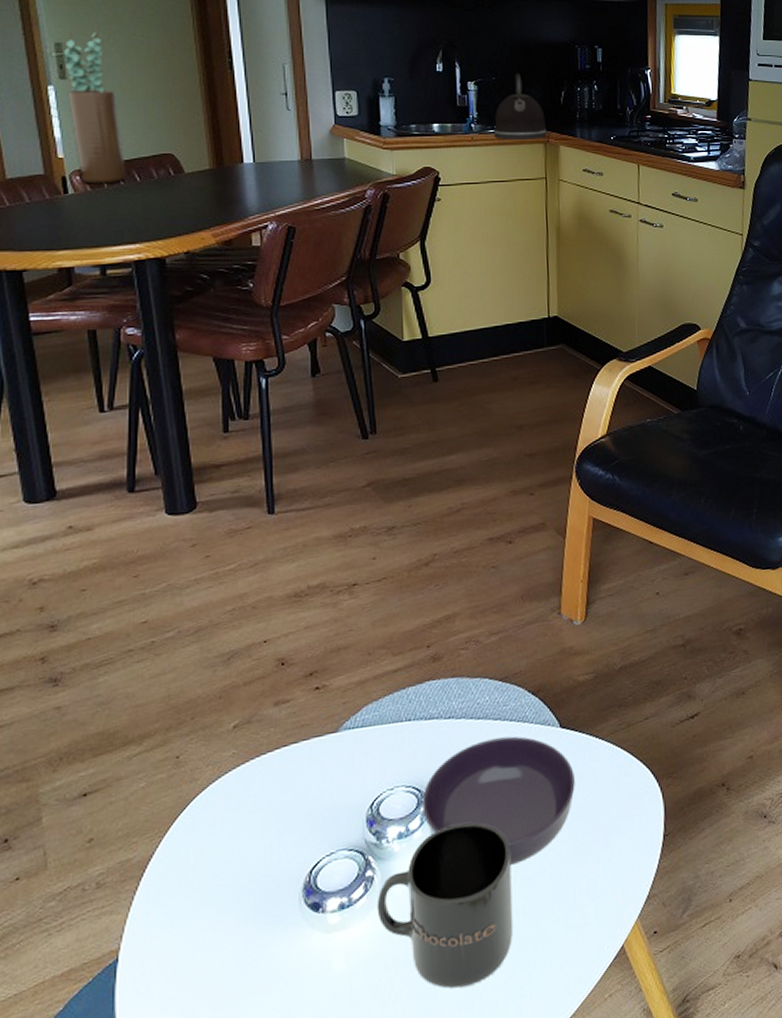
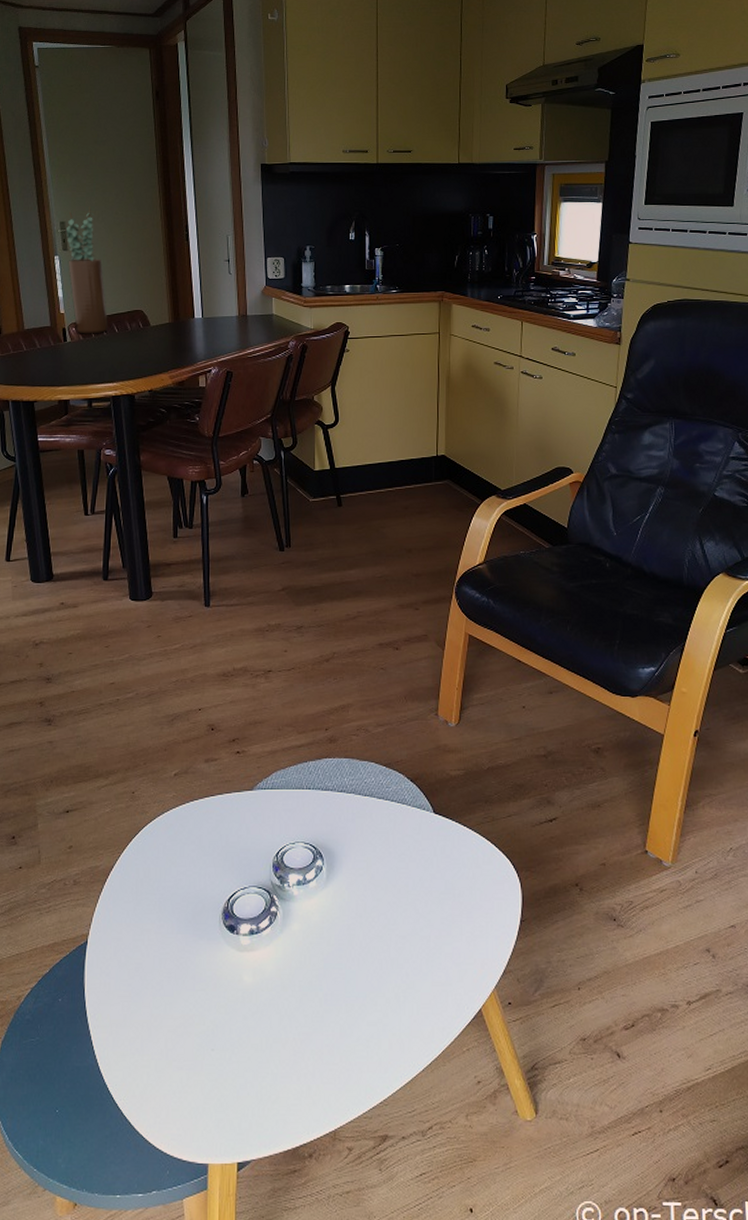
mug: present [376,822,514,989] -> none [278,880,388,1016]
bowl: present [422,736,575,866] -> none [317,814,444,924]
kettle: present [493,73,547,141] -> none [395,239,442,300]

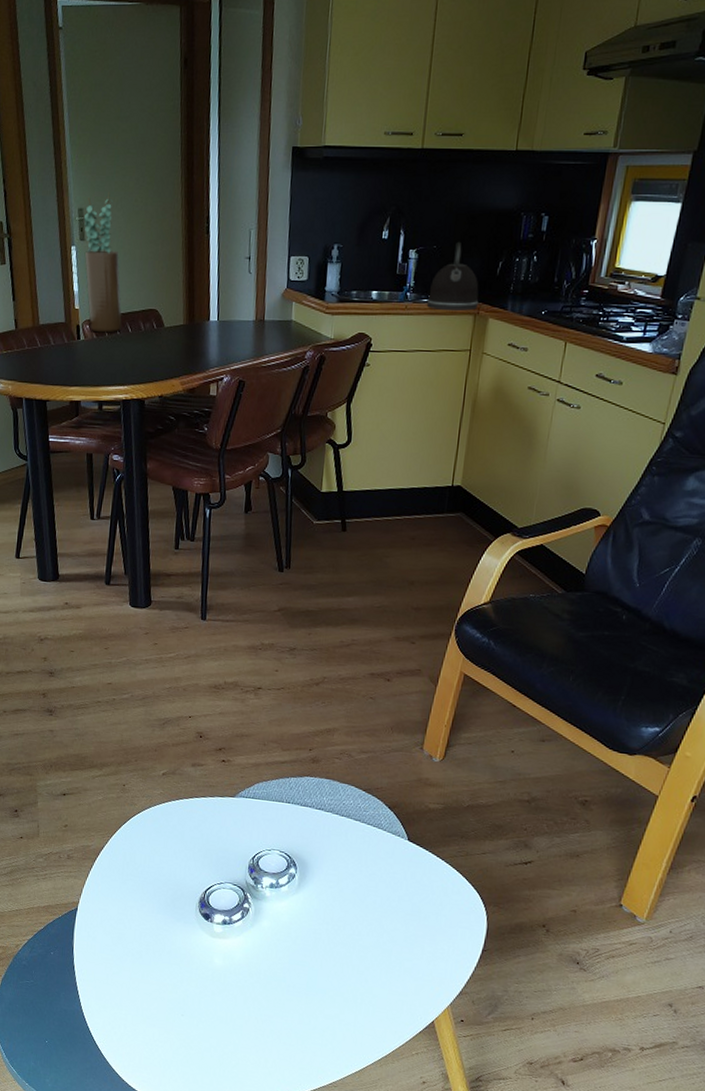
kettle: none [395,239,442,300] -> present [426,241,479,312]

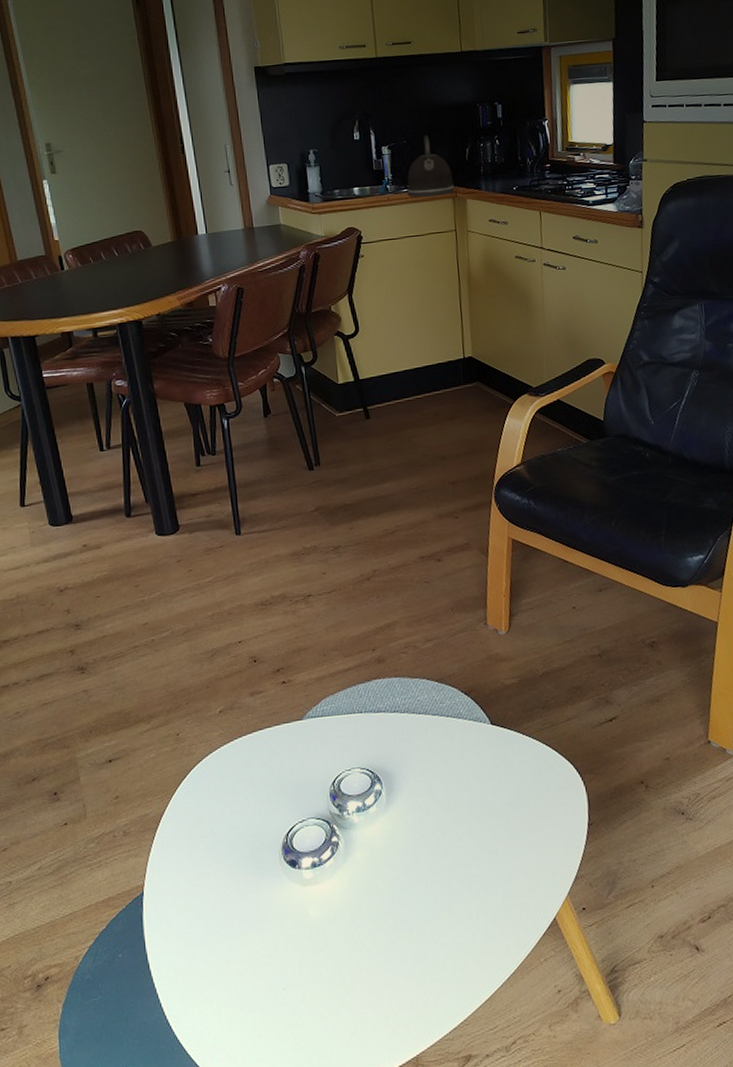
vase: present [84,192,123,333] -> none [53,124,108,261]

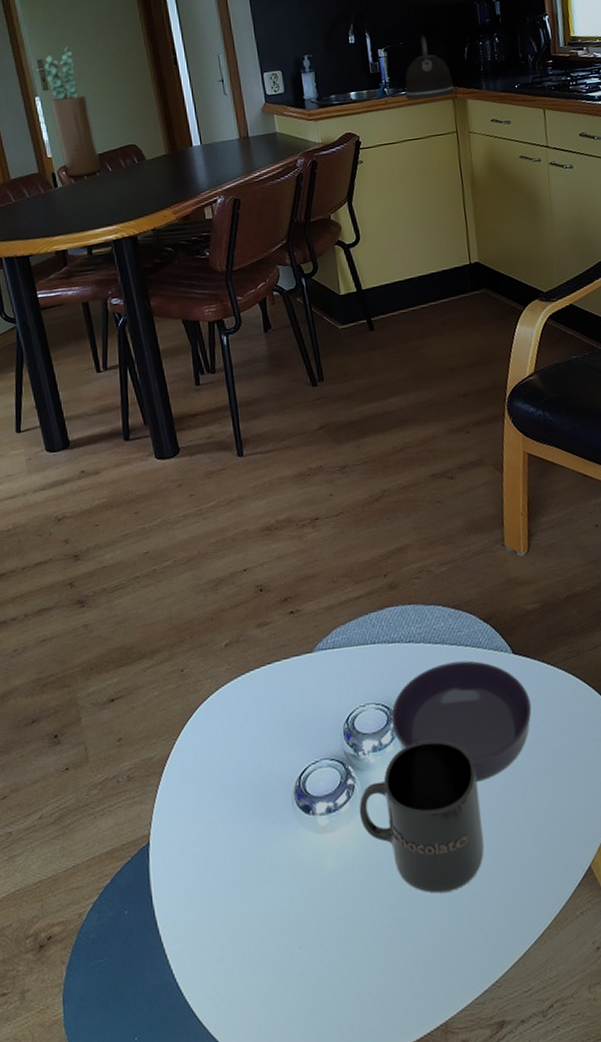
vase: none [53,124,108,261] -> present [45,40,102,178]
mug: none [342,802,458,941] -> present [358,740,484,893]
bowl: none [375,730,507,842] -> present [391,660,532,783]

